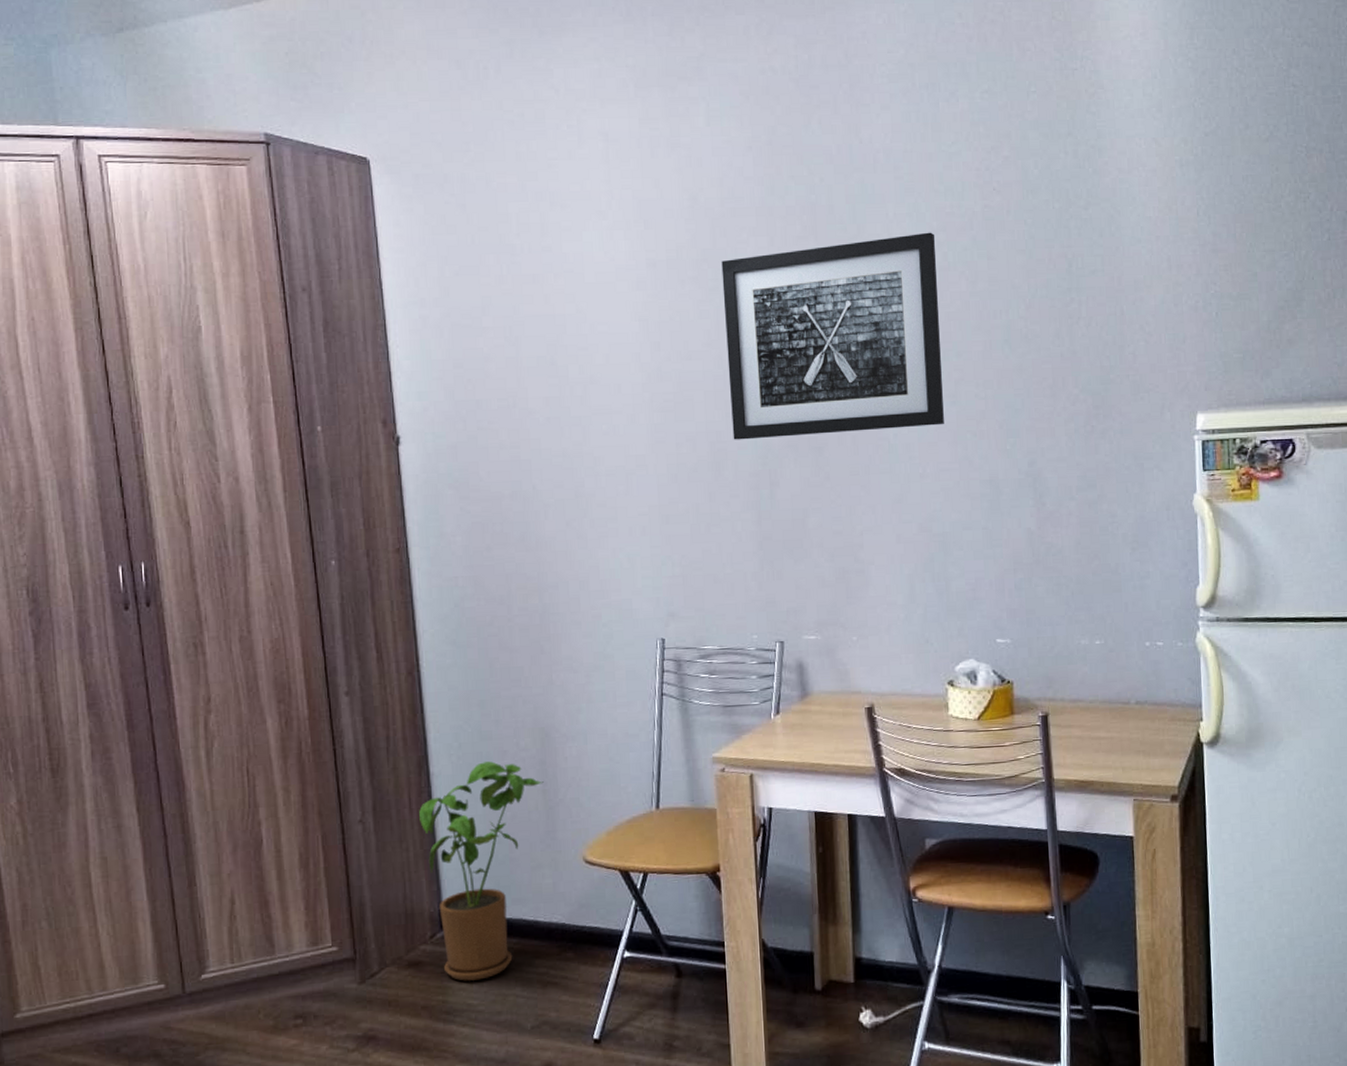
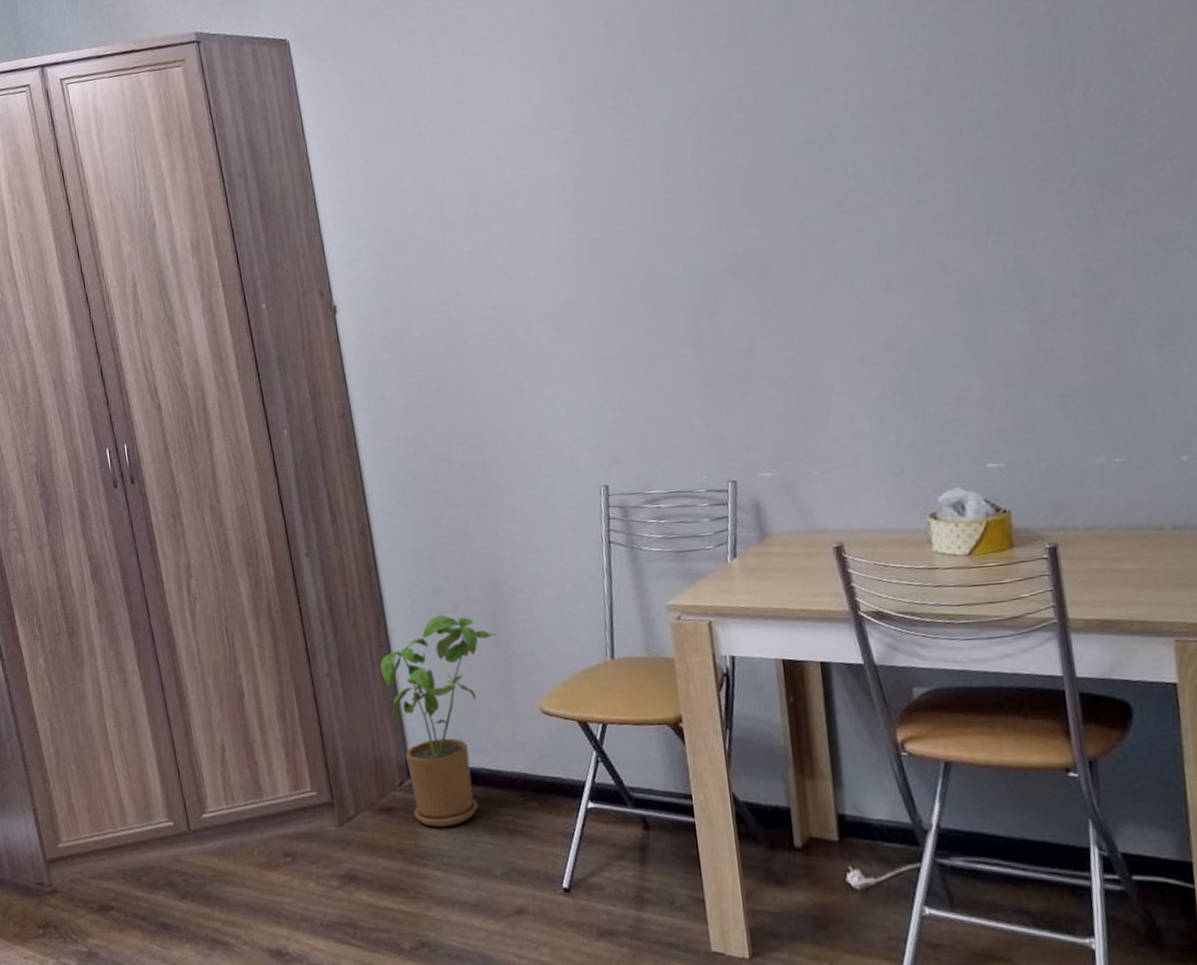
wall art: present [721,232,944,440] -> none [642,14,909,273]

